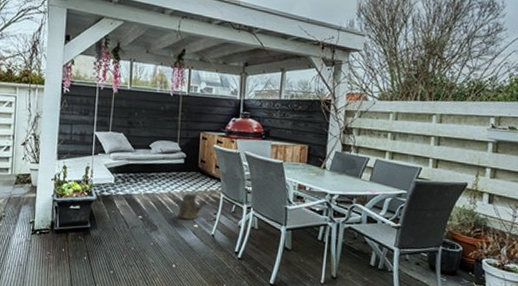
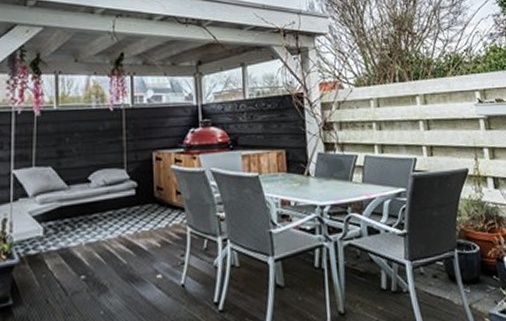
watering can: present [174,190,216,220] -> none [127,224,180,271]

